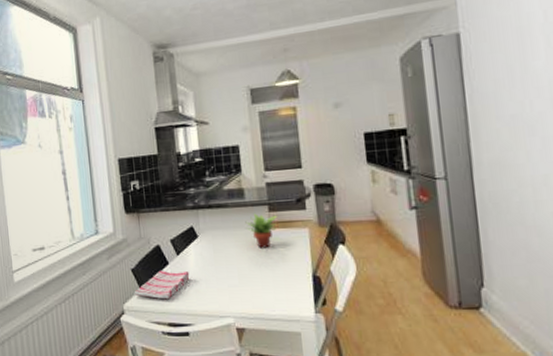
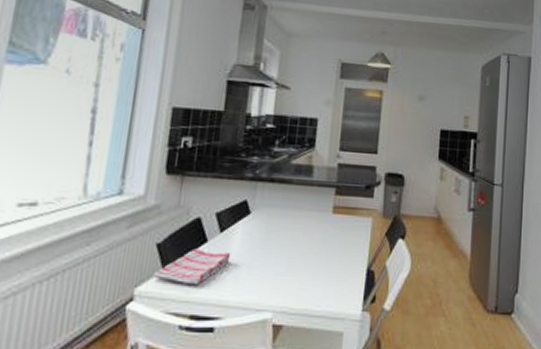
succulent plant: present [245,213,278,248] -> none [307,195,343,235]

